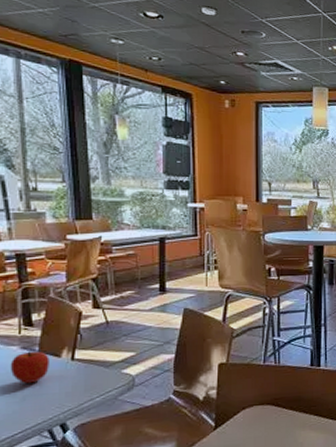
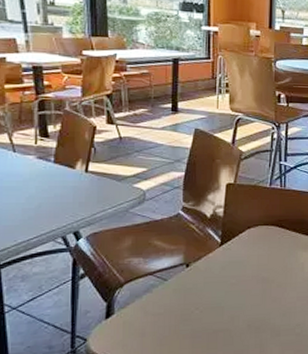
fruit: present [10,351,50,383] -> none [26,161,64,191]

